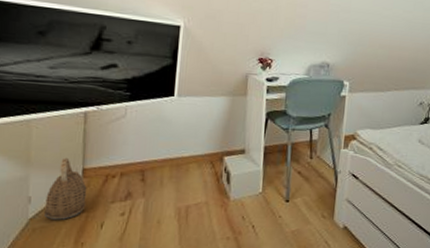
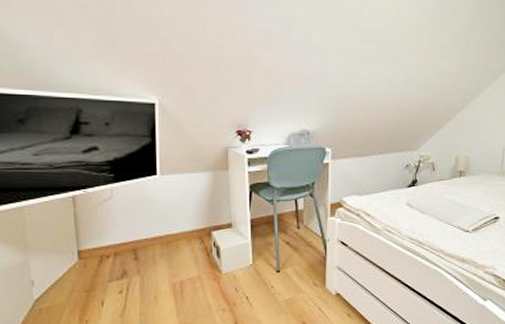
basket: present [44,157,87,220] -> none [47,241,85,300]

